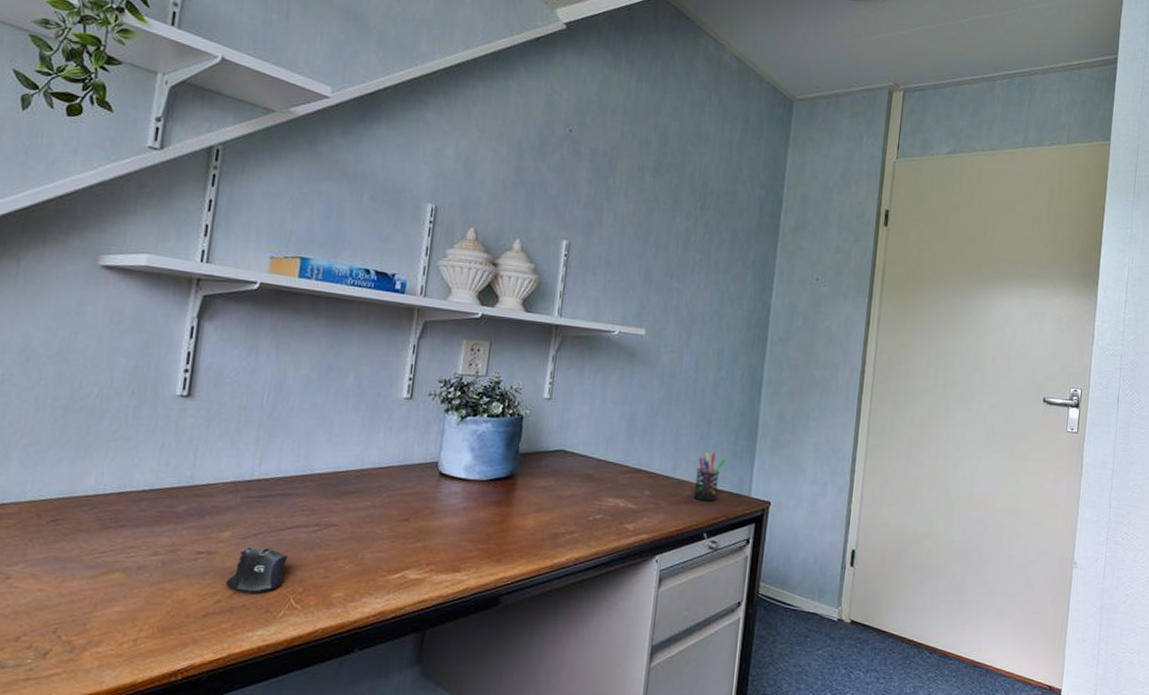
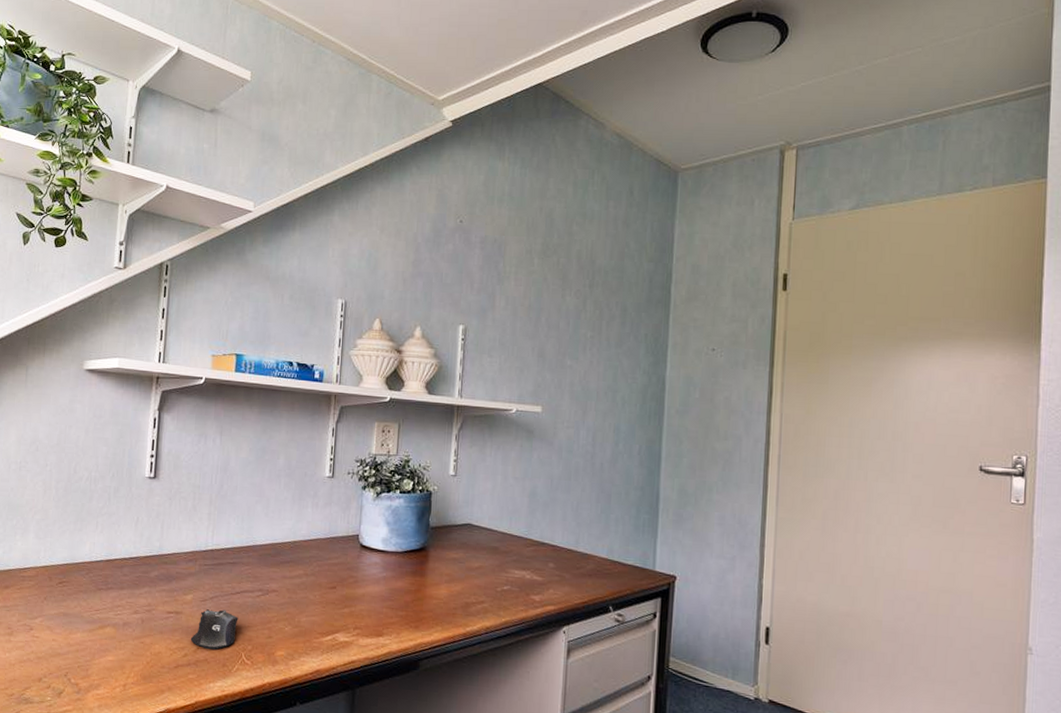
pen holder: present [693,452,727,502] -> none [597,526,629,575]

